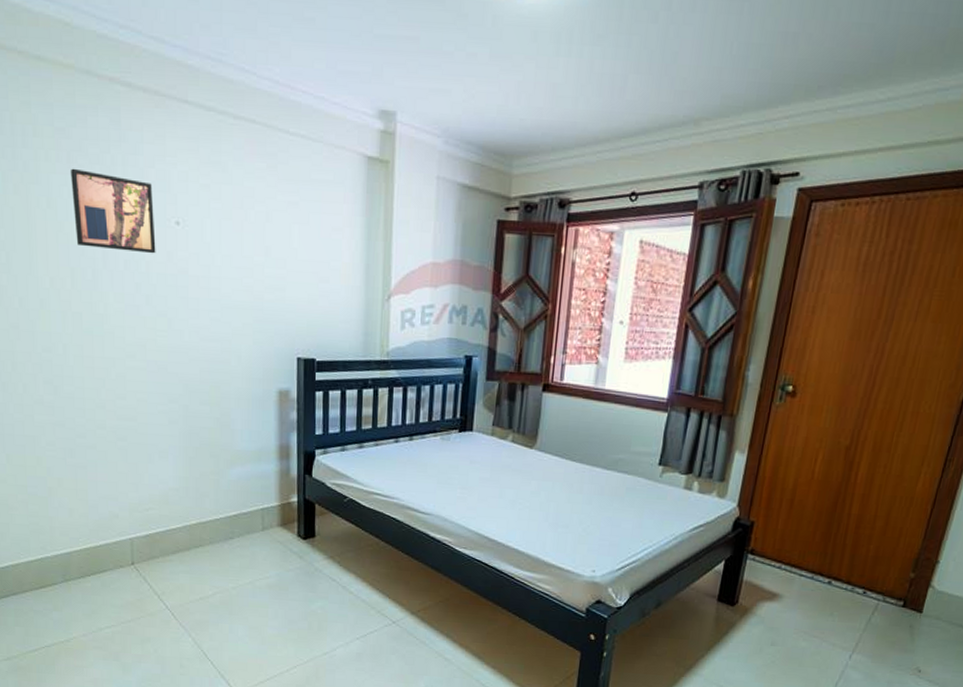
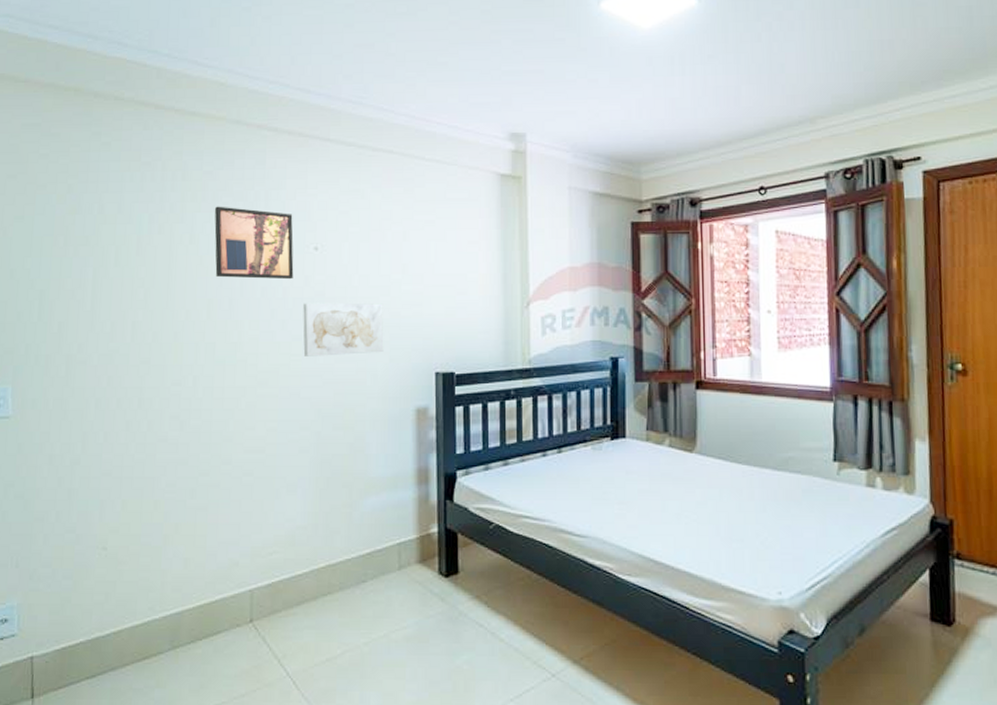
wall art: none [167,279,247,335] -> present [303,302,384,356]

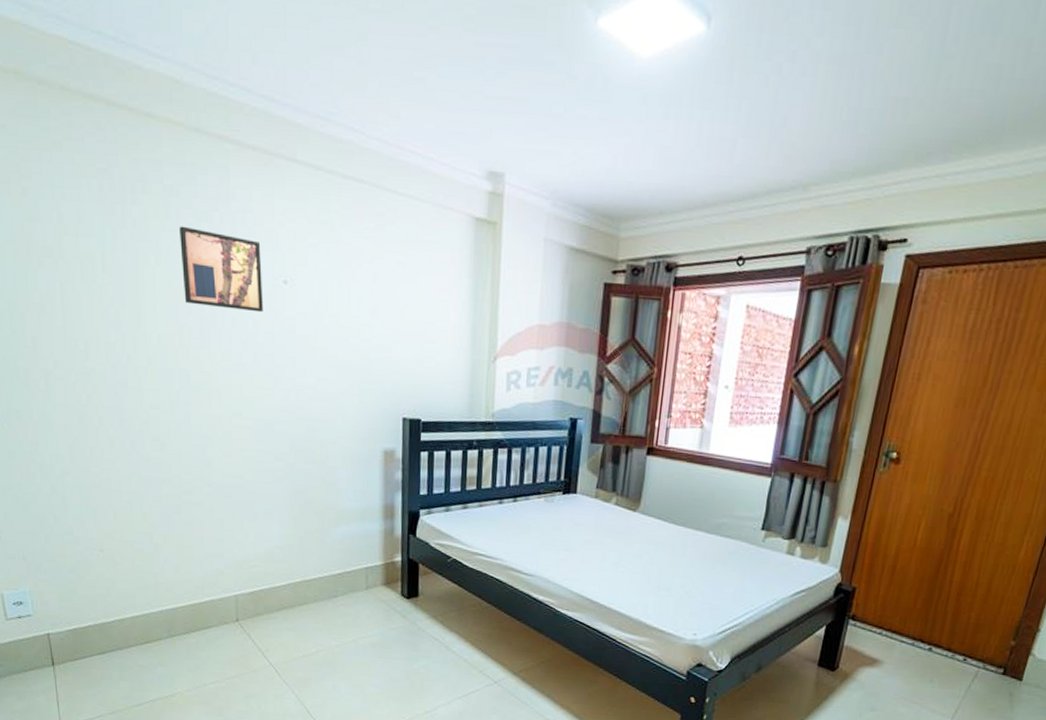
wall art: present [303,302,384,356] -> none [274,338,354,395]

